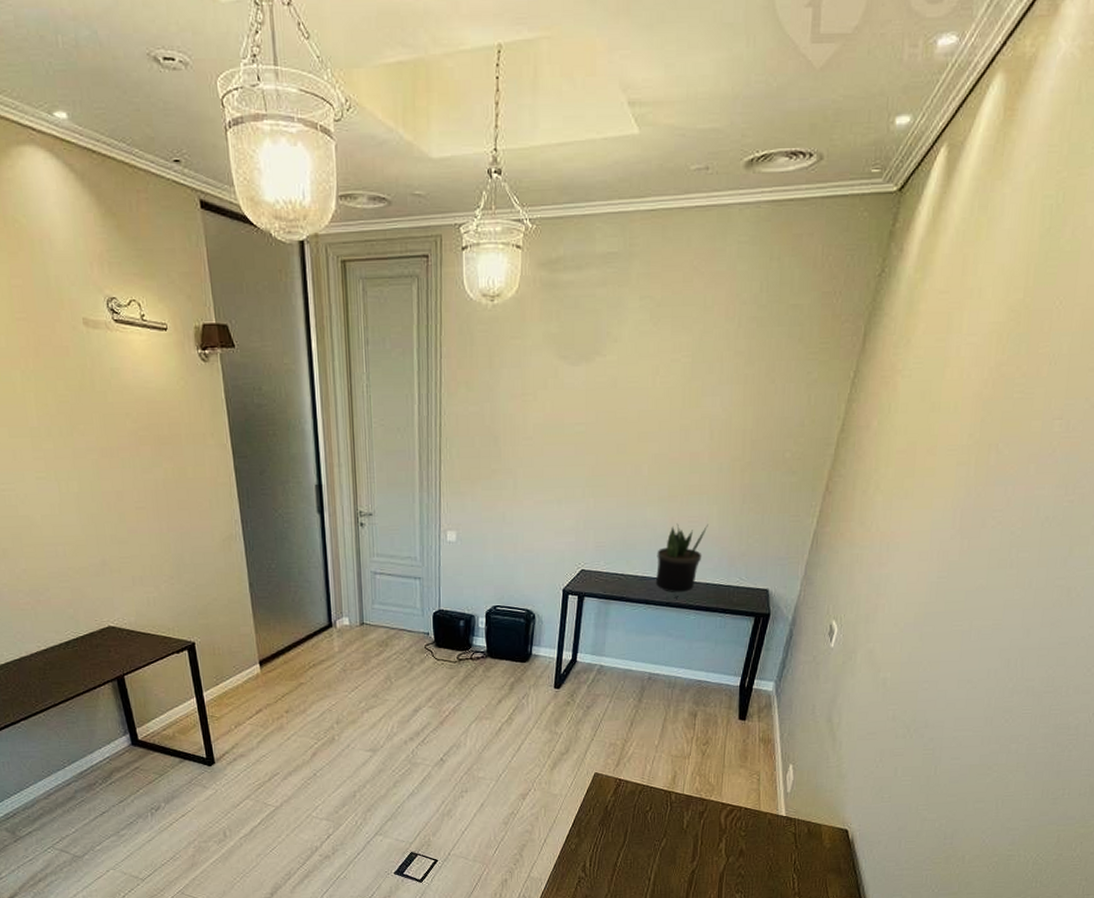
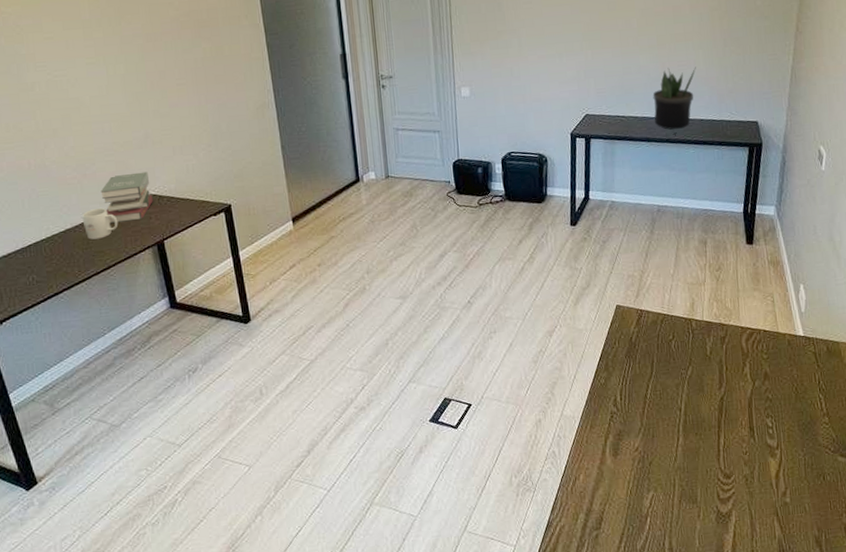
mug: none [38,638,76,670] -> present [83,208,119,240]
books: none [56,601,112,654] -> present [100,171,153,223]

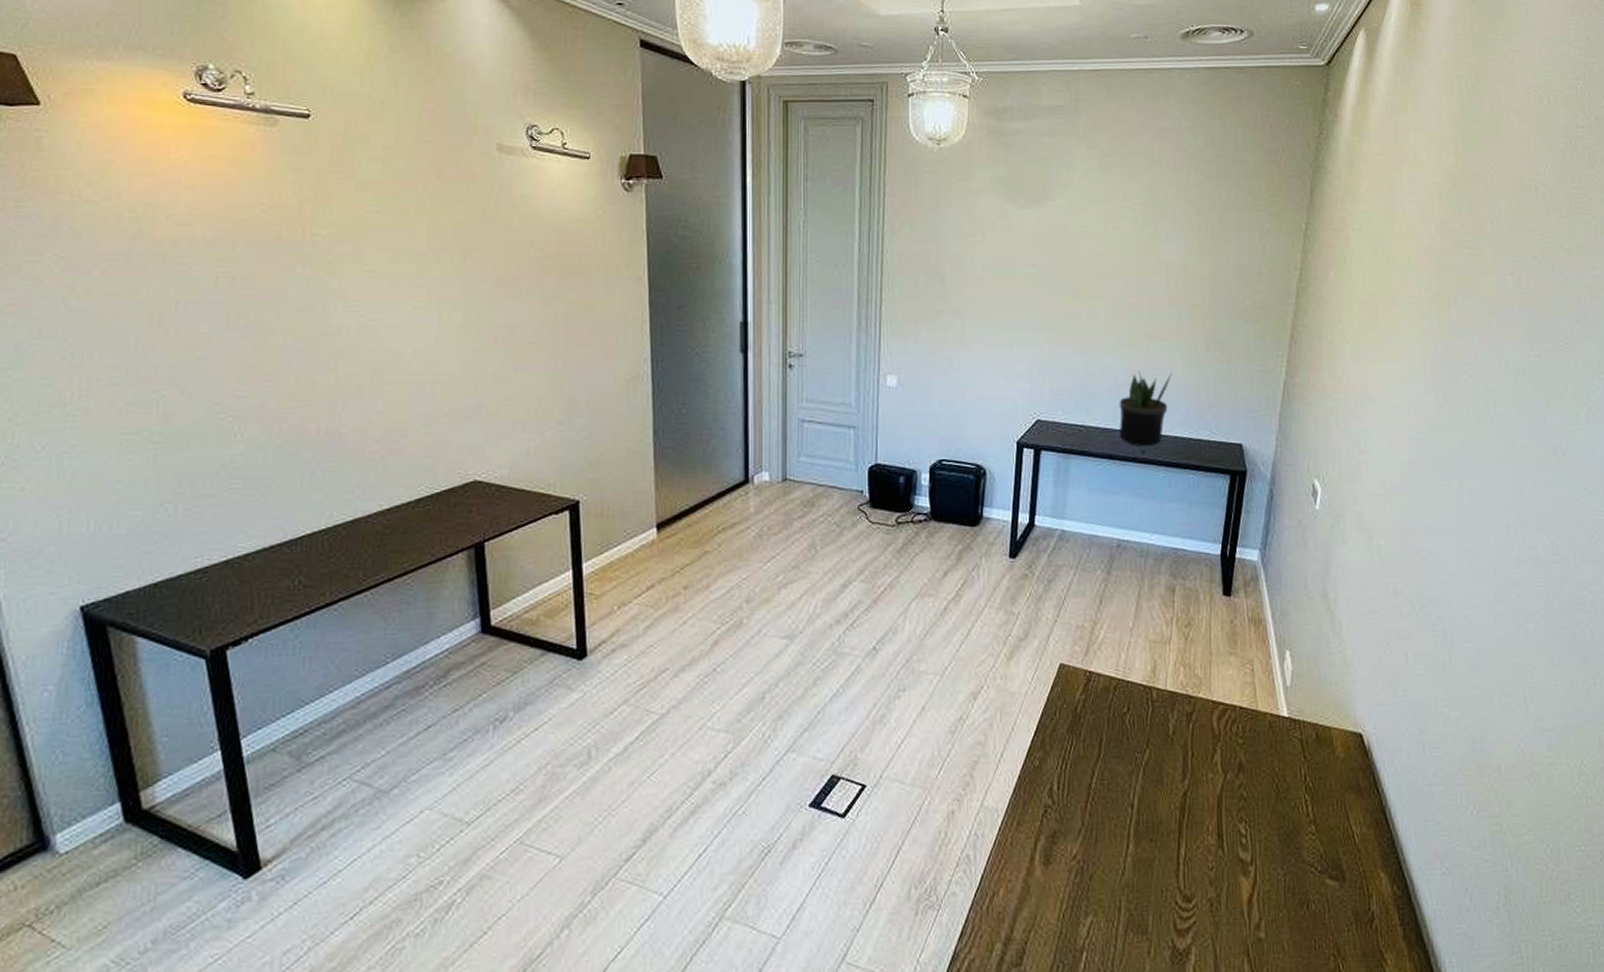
mug: present [83,208,119,240] -> none [380,494,427,535]
books: present [100,171,153,223] -> none [409,450,477,515]

